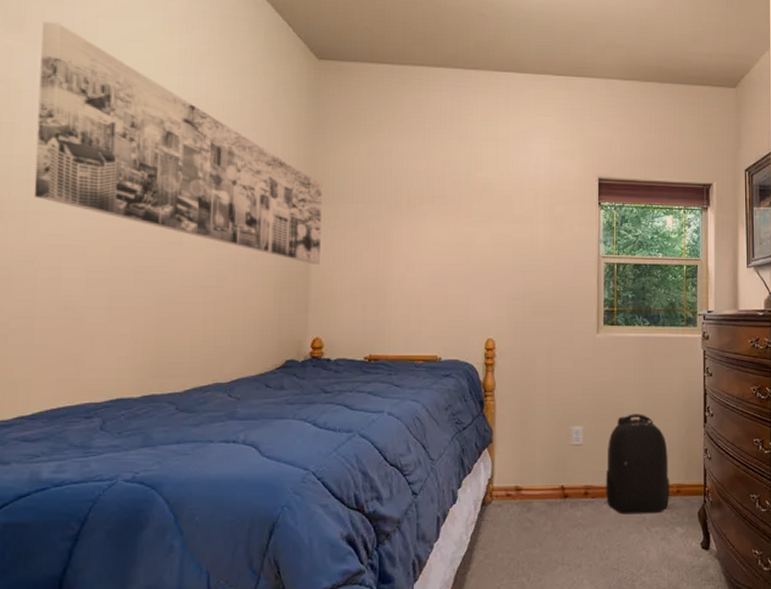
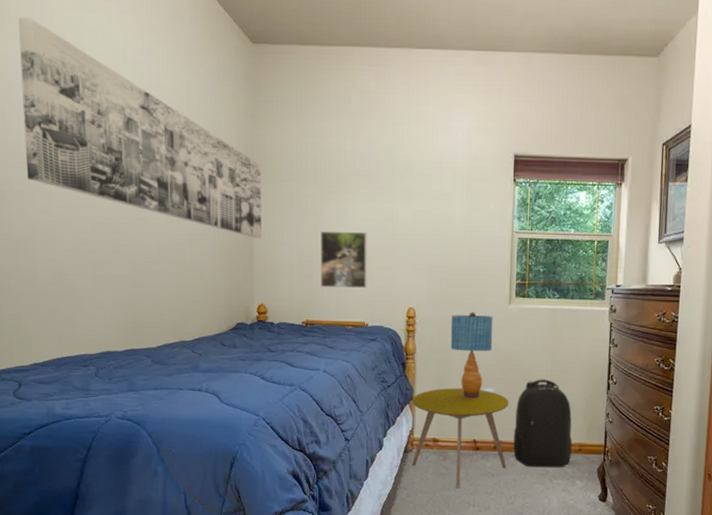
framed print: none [387,255,442,319] -> present [321,231,368,289]
side table: none [491,427,600,545] -> present [412,388,509,488]
table lamp: none [534,342,580,439] -> present [450,312,493,399]

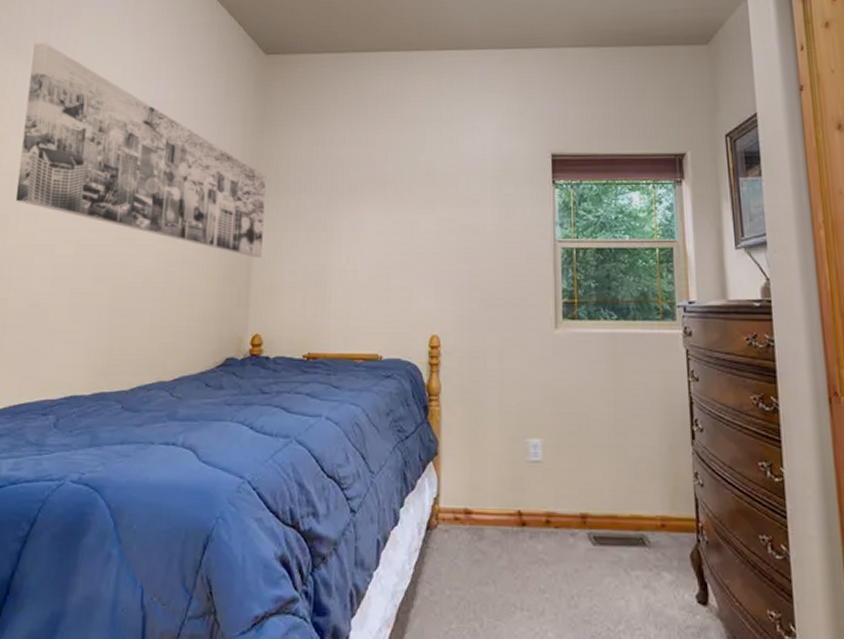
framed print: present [321,231,368,289] -> none [327,246,383,314]
side table: present [412,388,509,488] -> none [436,439,565,583]
table lamp: present [450,312,493,399] -> none [484,339,537,454]
backpack: present [513,379,573,468] -> none [571,425,653,553]

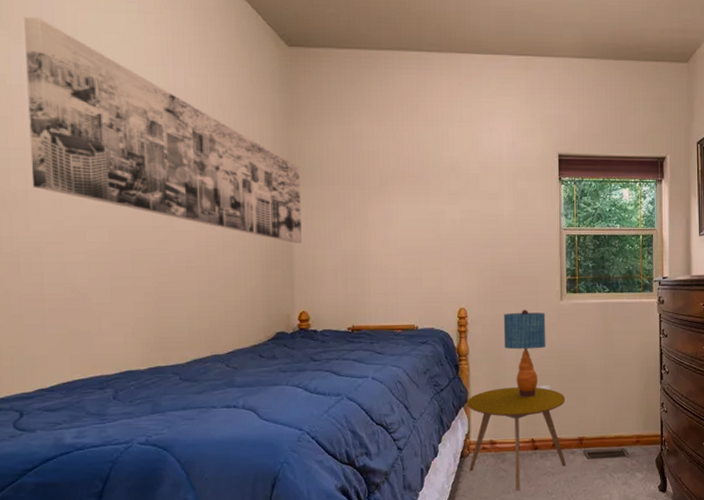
side table: none [436,439,565,583] -> present [467,387,567,491]
table lamp: none [484,339,537,454] -> present [503,309,546,398]

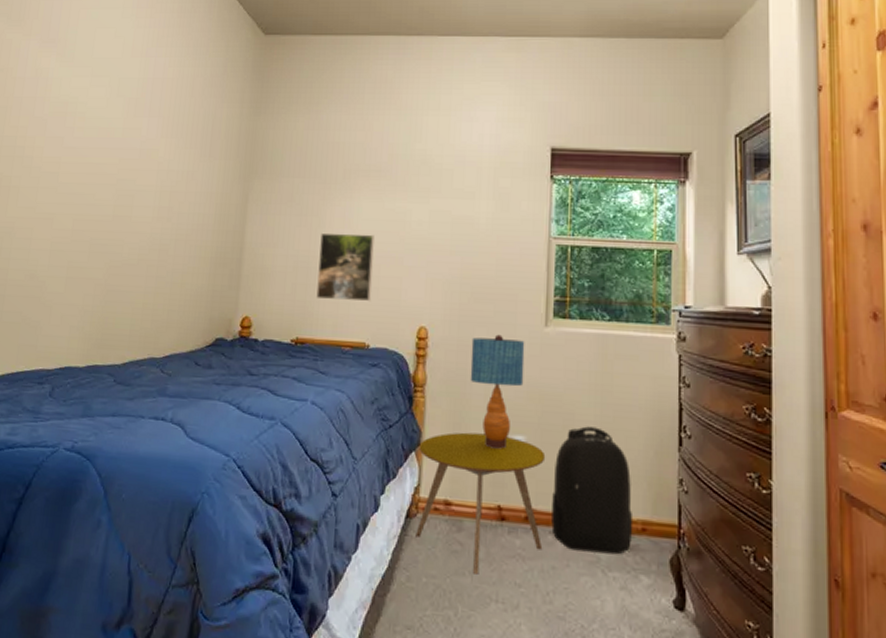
wall art: present [24,17,302,244] -> none [16,16,261,241]
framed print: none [365,233,416,292] -> present [316,232,374,302]
backpack: none [572,373,630,463] -> present [551,426,634,555]

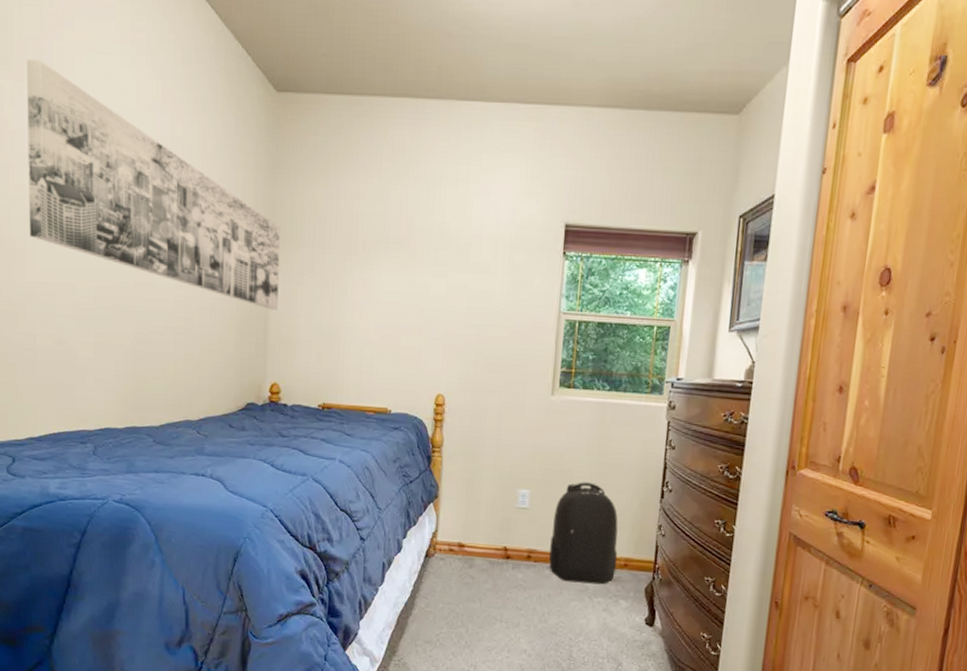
wall art: none [16,16,261,241] -> present [27,59,280,310]
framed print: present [316,232,374,302] -> none [340,303,394,371]
side table: present [415,432,546,575] -> none [433,487,547,601]
table lamp: present [470,334,525,449] -> none [482,402,533,501]

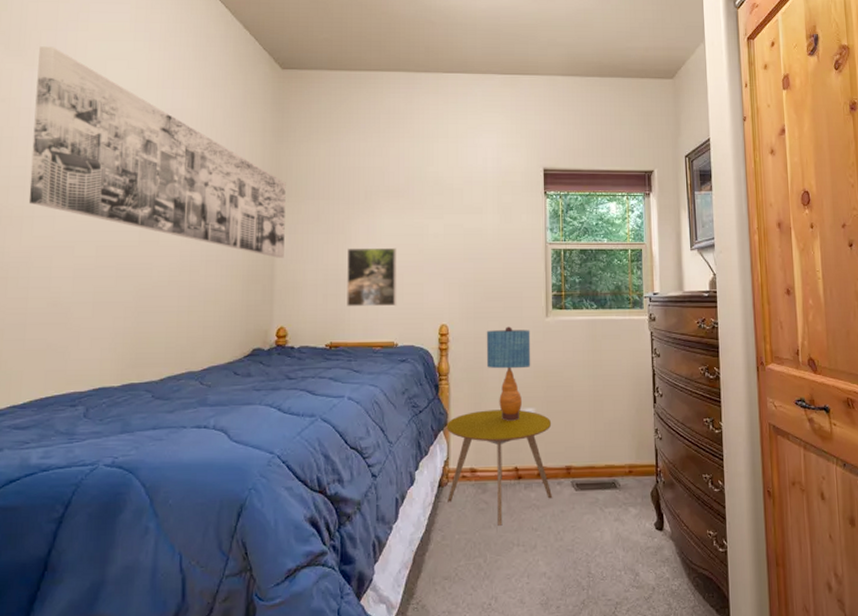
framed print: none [340,303,394,371] -> present [347,247,397,307]
side table: none [433,487,547,601] -> present [446,410,553,526]
table lamp: none [482,402,533,501] -> present [486,326,531,421]
backpack: present [549,482,618,585] -> none [559,395,622,495]

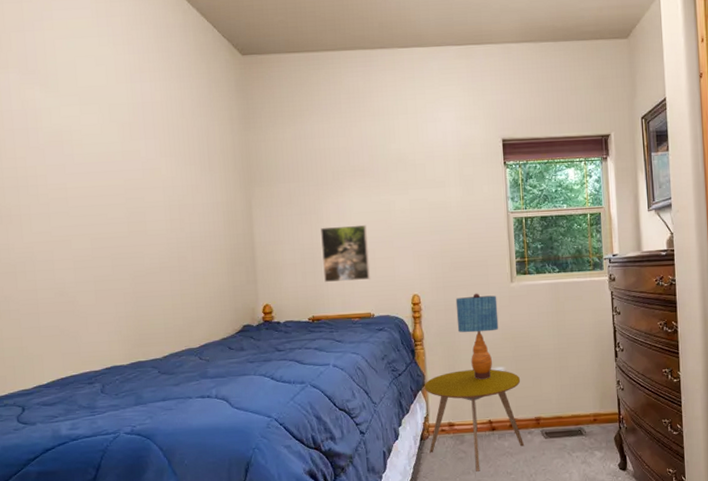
wall art: present [28,46,286,258] -> none [11,48,263,241]

